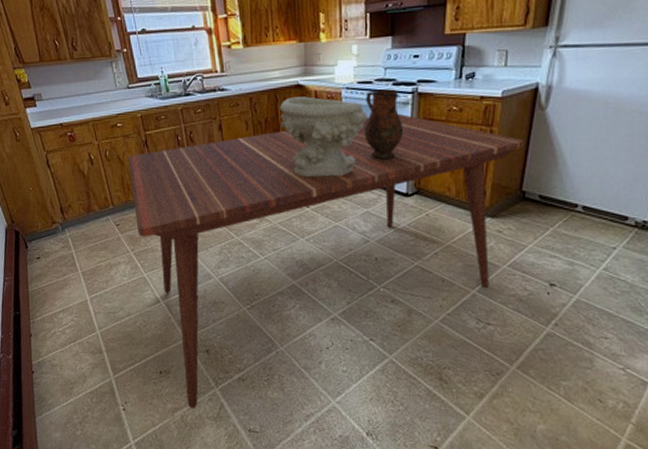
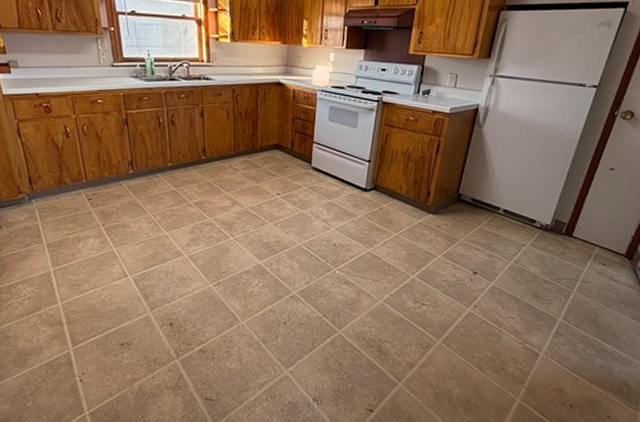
dining table: present [128,113,525,409] -> none [106,118,464,379]
decorative bowl: present [280,96,368,178] -> none [259,93,338,169]
pitcher: present [364,89,404,160] -> none [333,95,368,158]

